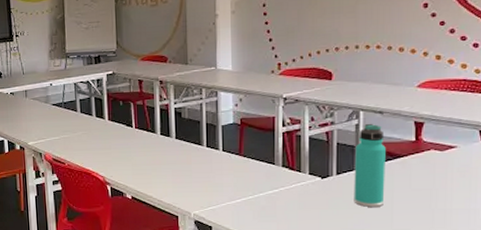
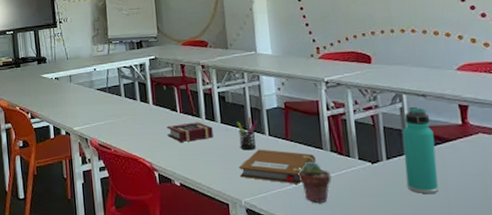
book: none [121,137,167,157] -> present [166,122,213,142]
pen holder: none [191,132,212,165] -> present [236,116,257,151]
notebook: none [191,164,267,198] -> present [239,149,316,184]
potted succulent: none [248,176,280,216] -> present [298,161,332,204]

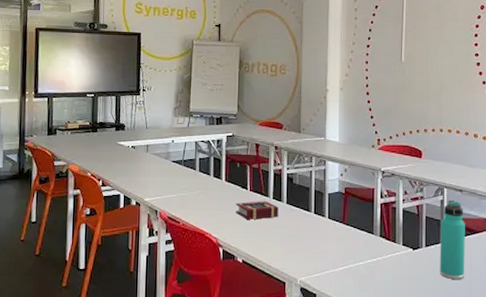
pen holder: present [236,116,257,151] -> none [301,199,319,232]
notebook: present [239,149,316,184] -> none [299,231,366,266]
potted succulent: present [298,161,332,204] -> none [350,245,378,285]

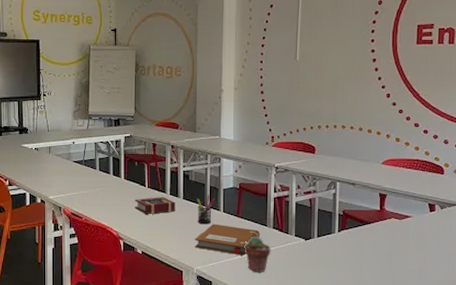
notebook: none [299,231,366,266] -> present [195,224,260,256]
pen holder: none [301,199,319,232] -> present [197,194,214,225]
potted succulent: none [350,245,378,285] -> present [244,236,271,273]
thermos bottle: present [440,201,465,279] -> none [331,194,357,267]

